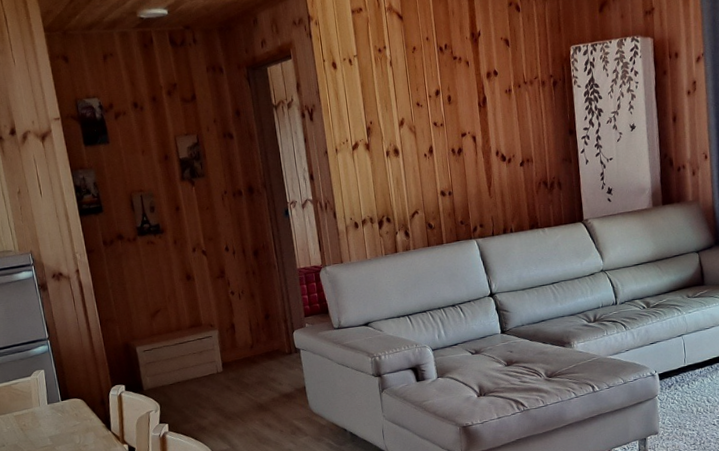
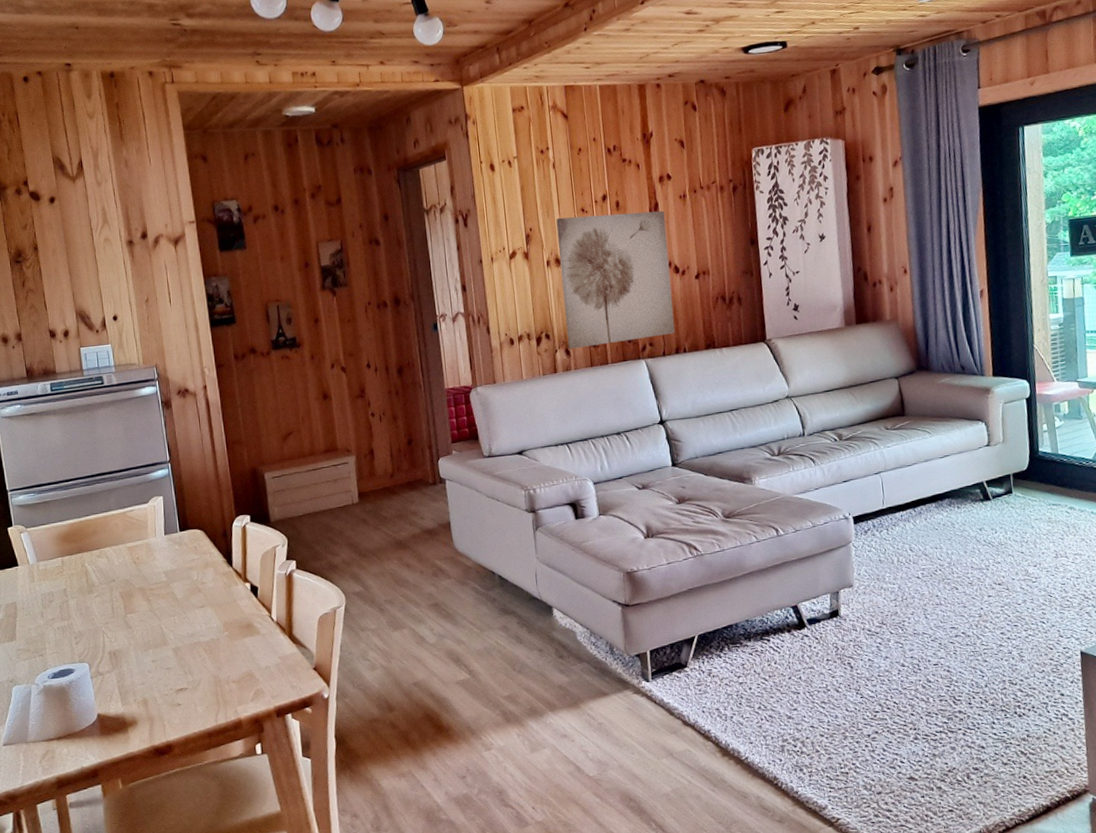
wall art: none [394,104,502,231] -> present [556,210,675,349]

